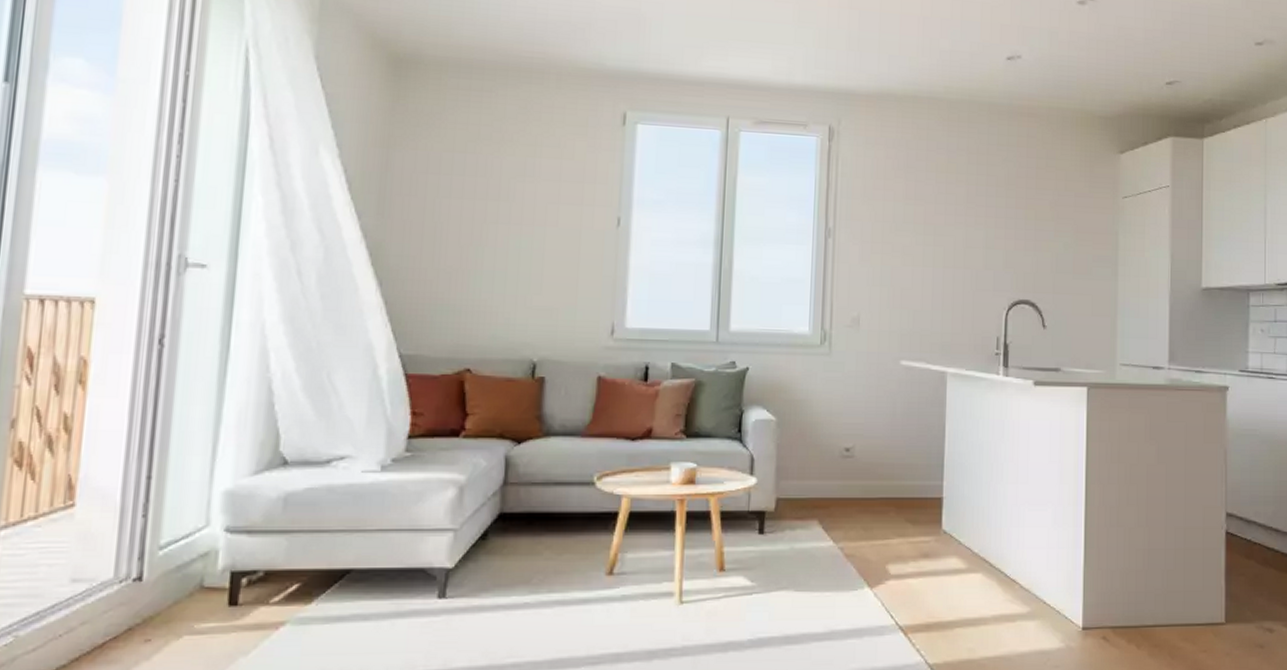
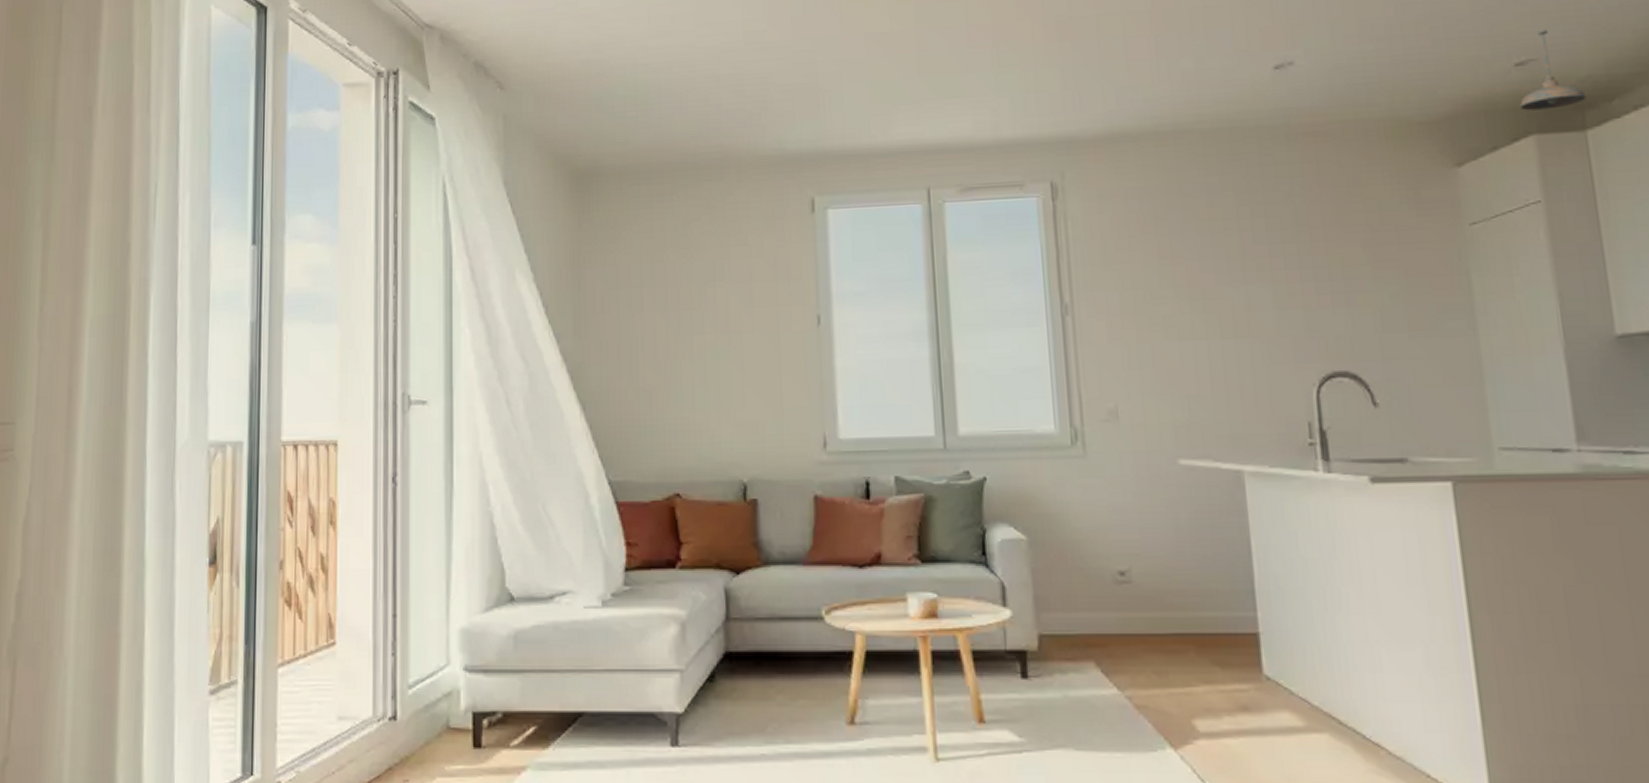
pendant light: none [1165,60,1207,120] -> present [1520,29,1587,111]

